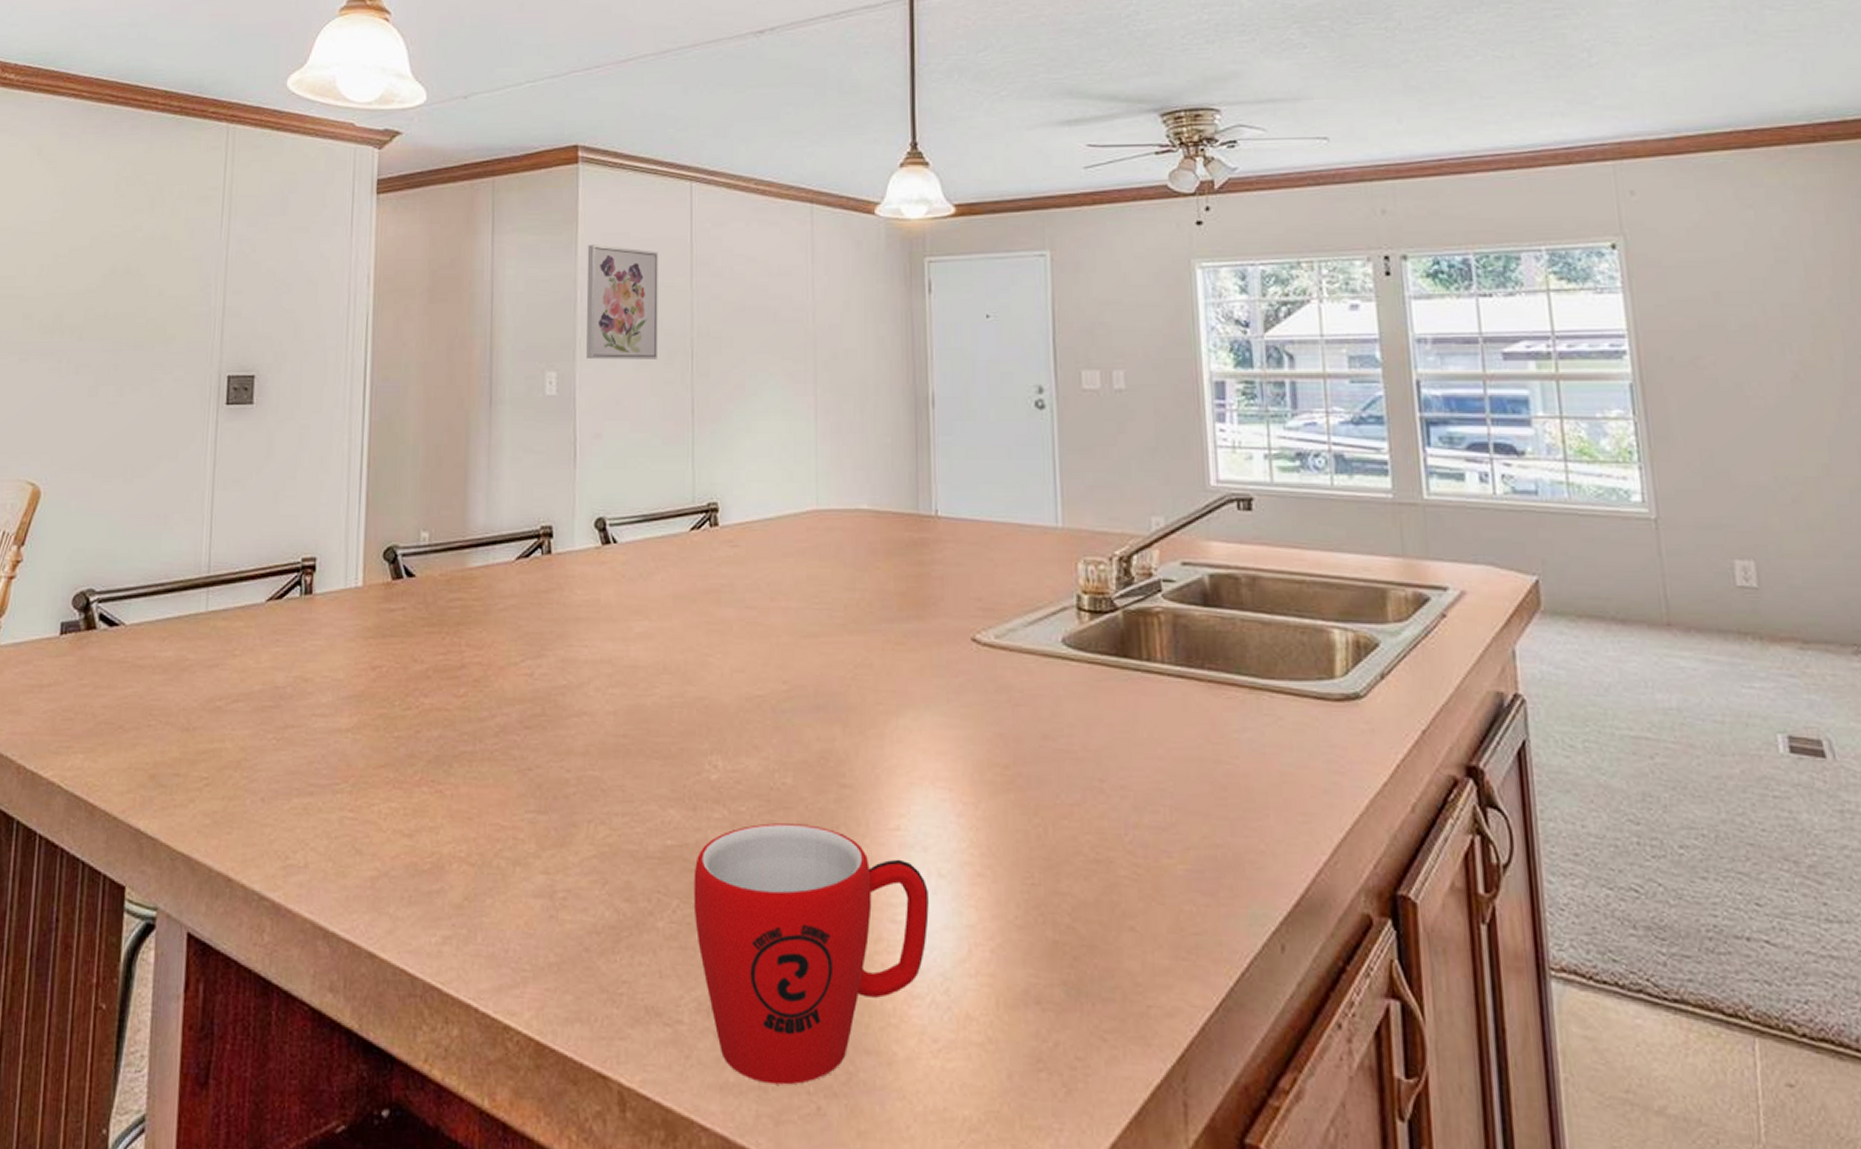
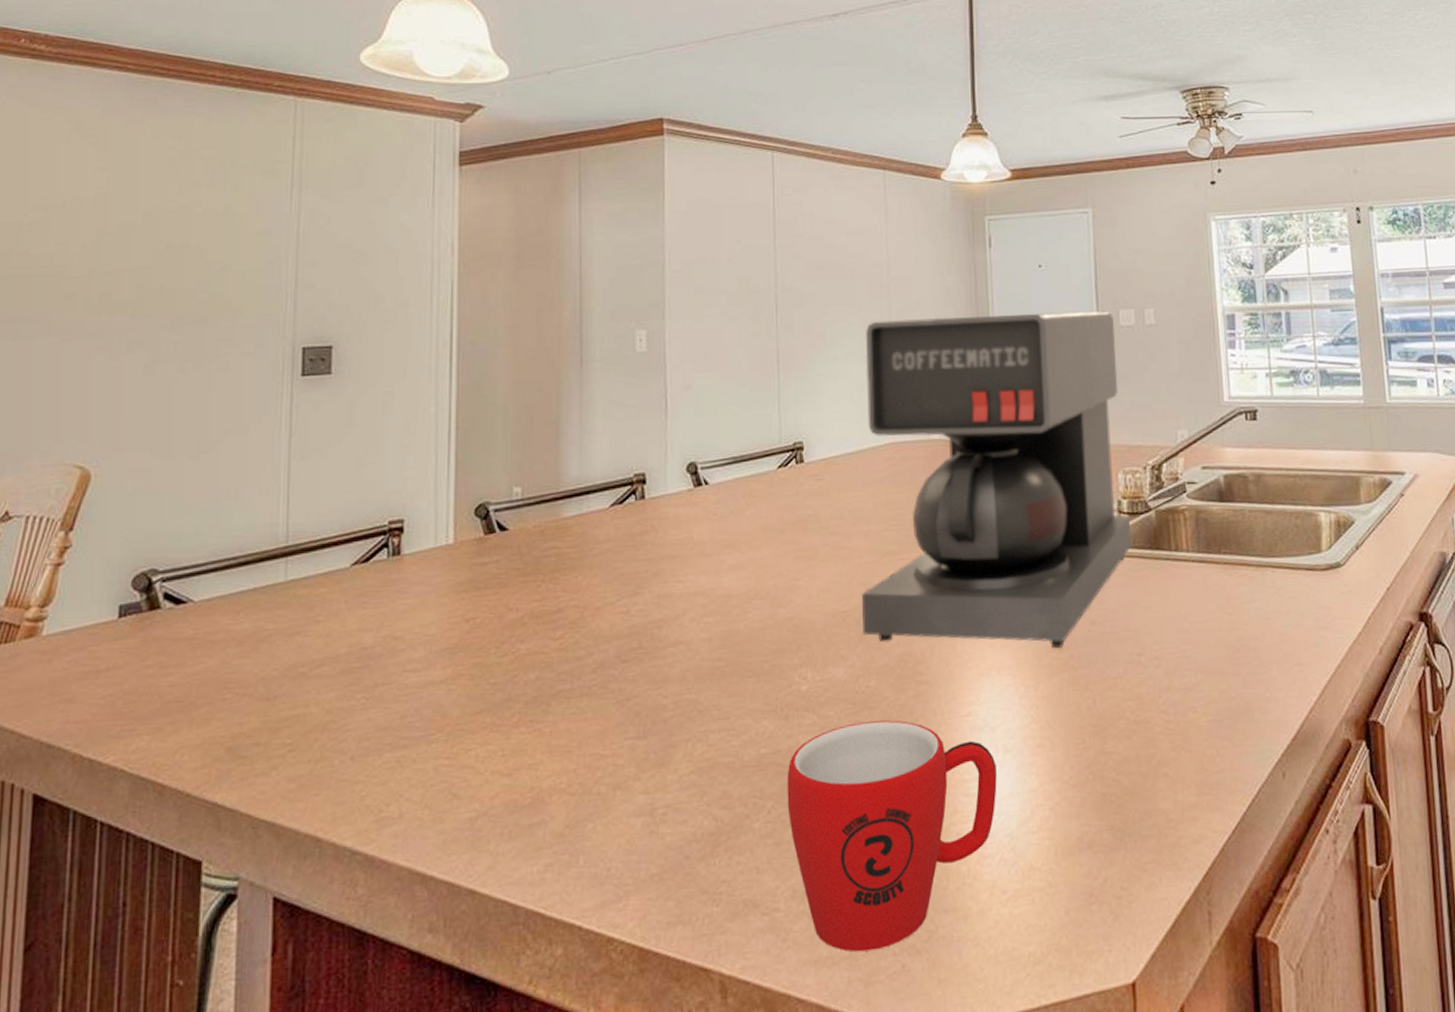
wall art: present [586,244,658,360] -> none [674,210,744,317]
coffee maker: none [779,370,1094,764] -> present [862,310,1132,649]

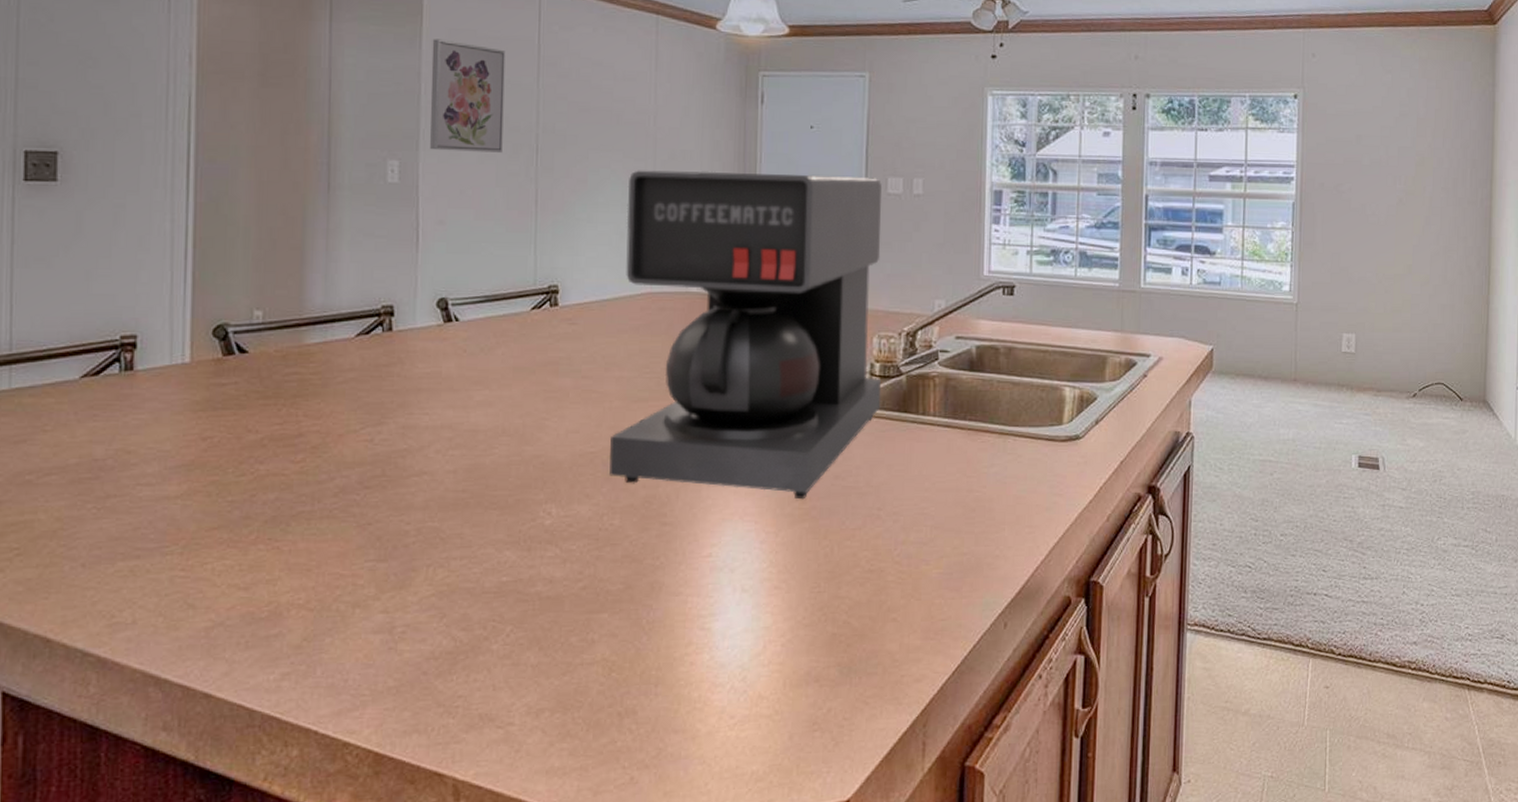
wall art: none [674,210,744,317] -> present [430,39,506,153]
mug: present [787,720,997,952] -> none [526,557,733,765]

